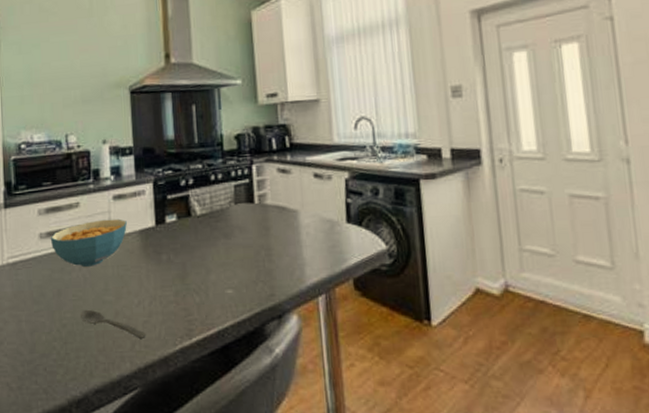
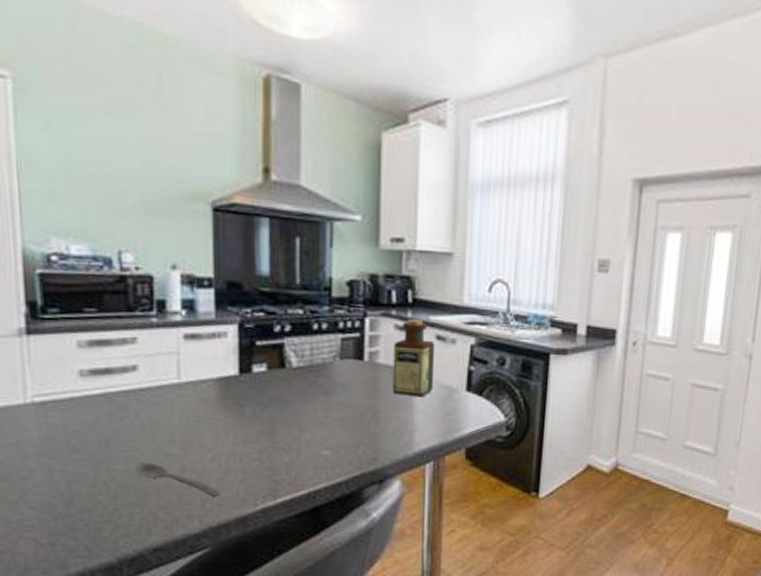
cereal bowl: present [50,218,127,267] -> none [94,361,201,414]
bottle: none [278,161,317,233] -> present [392,319,435,397]

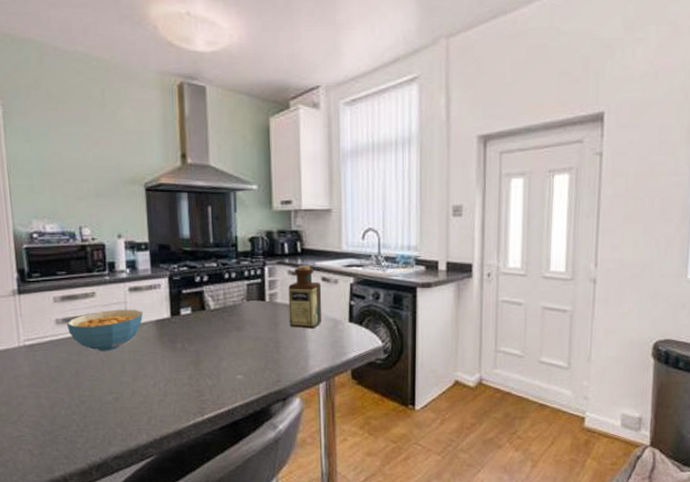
cereal bowl: none [94,361,201,414] -> present [66,309,143,351]
spoon: present [136,462,220,496] -> none [99,388,161,414]

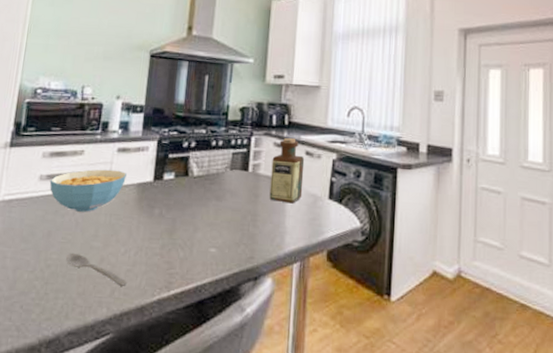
spoon: none [99,388,161,414] -> present [66,252,127,286]

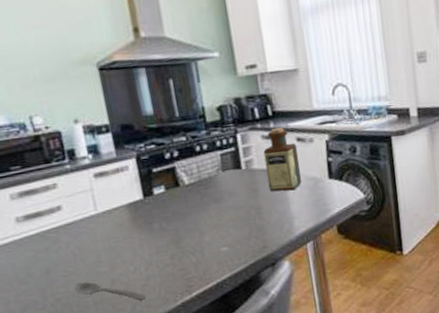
cereal bowl: present [49,169,127,212] -> none [28,195,114,244]

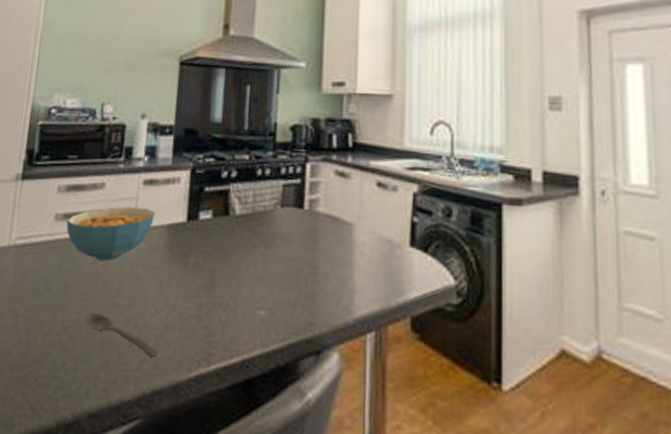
cereal bowl: none [28,195,114,244] -> present [66,206,155,261]
bottle: present [263,128,302,192] -> none [332,165,376,252]

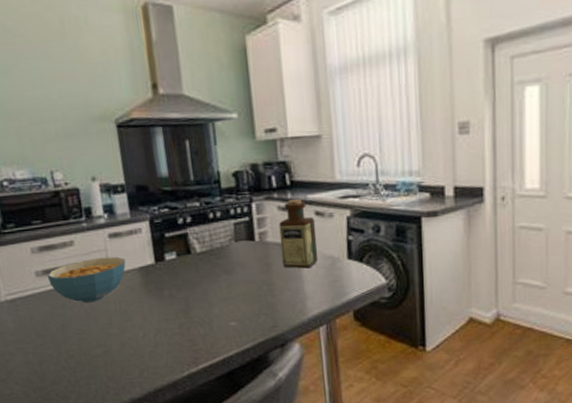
spoon: present [86,312,158,357] -> none [87,341,153,367]
bottle: none [332,165,376,252] -> present [279,199,319,269]

